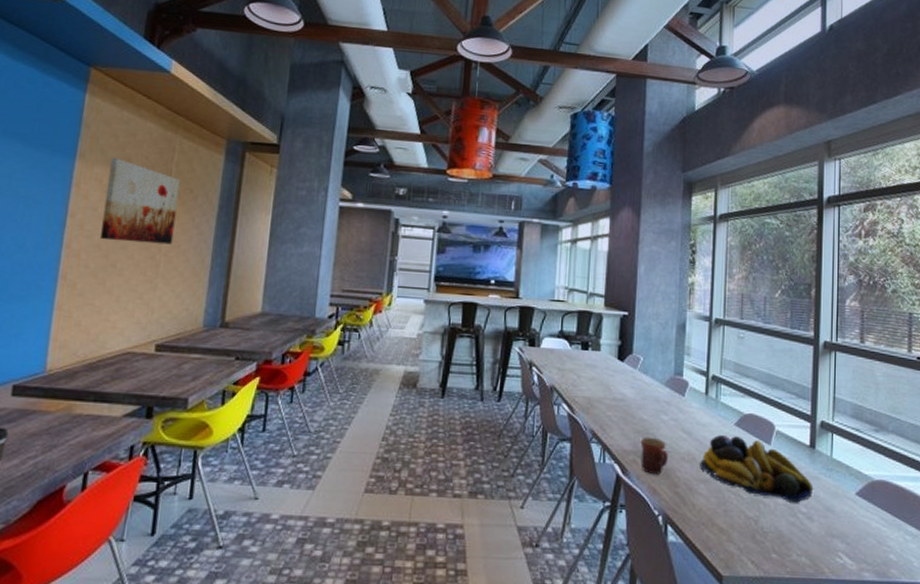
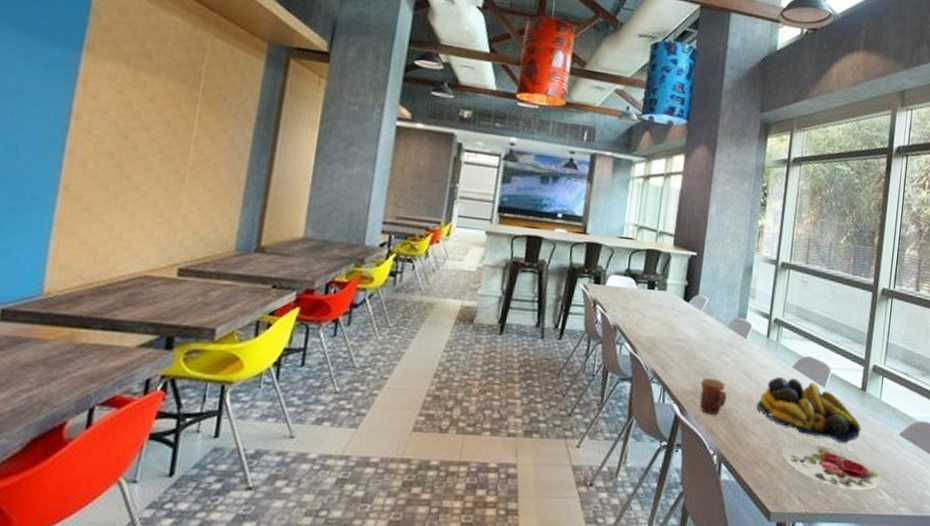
wall art: present [100,158,180,245] -> none [112,54,211,158]
plate: none [729,502,839,554] -> present [781,442,881,491]

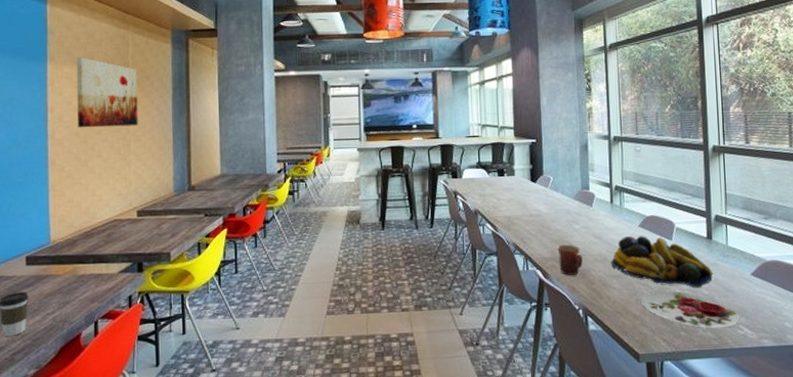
wall art: none [112,54,211,158] -> present [76,57,138,128]

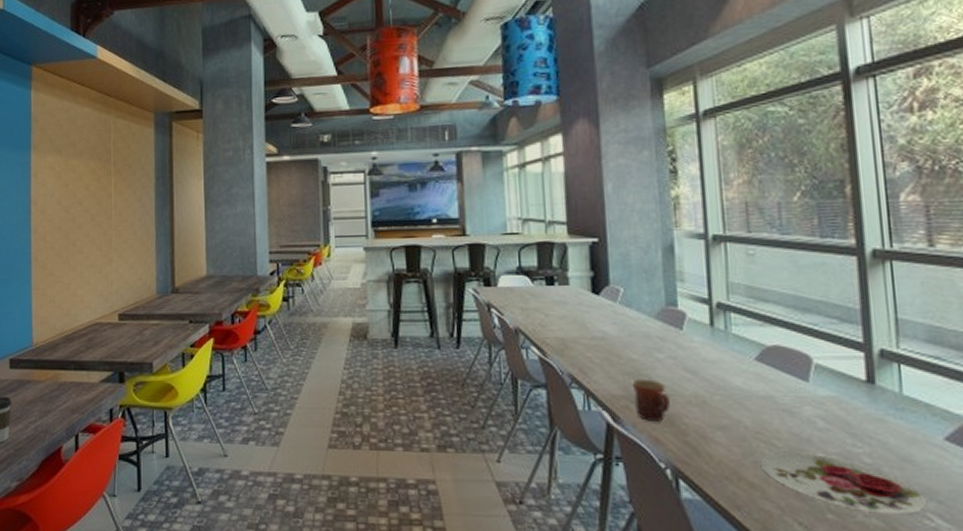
wall art: present [76,57,138,128] -> none [59,145,120,222]
fruit bowl: present [611,236,713,288] -> none [713,373,879,452]

